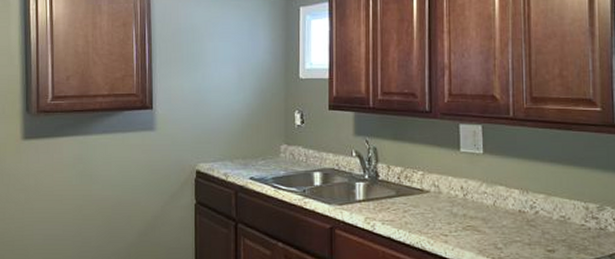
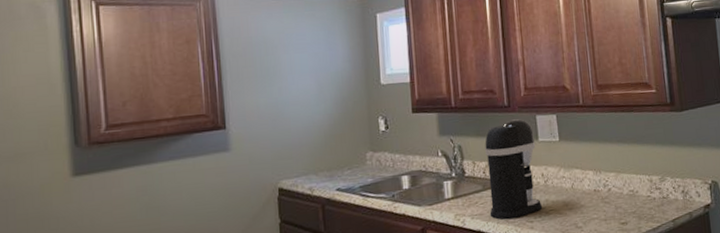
coffee maker: none [401,126,458,230] -> present [485,119,542,220]

